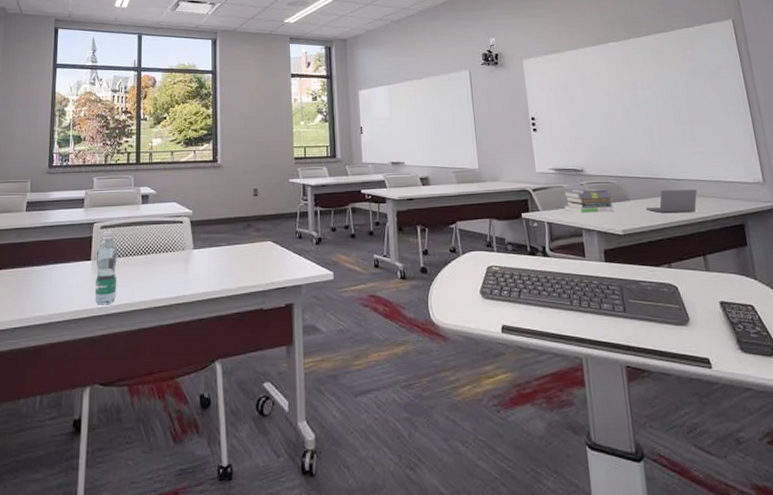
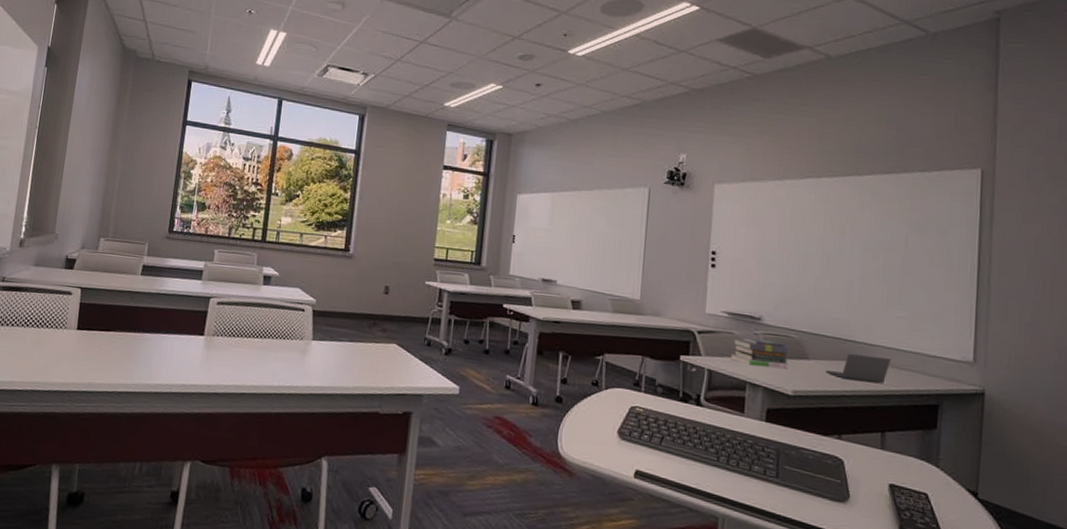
bottle: present [94,230,118,307] -> none [203,307,233,385]

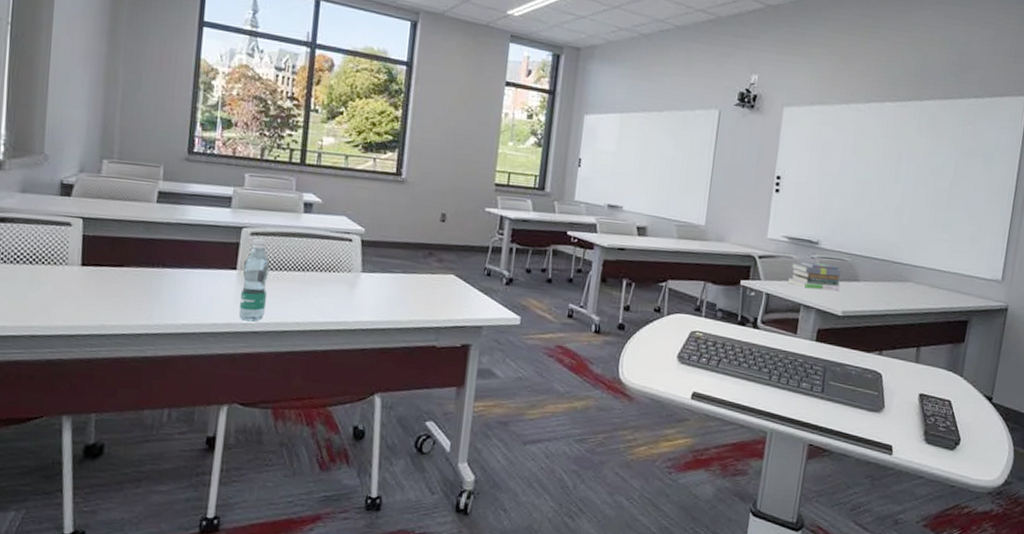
bottle: none [203,307,233,385] -> present [238,238,270,323]
laptop computer: present [826,354,892,384] -> none [873,275,932,303]

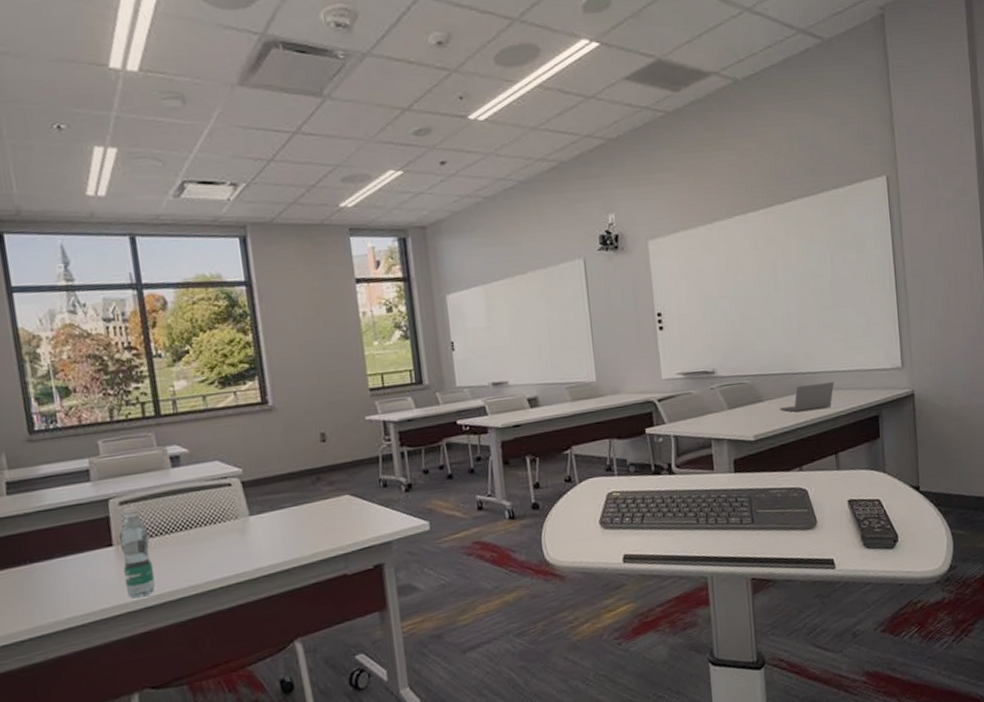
books: present [788,261,841,291] -> none [693,391,746,422]
laptop computer: none [873,275,932,303] -> present [780,382,835,412]

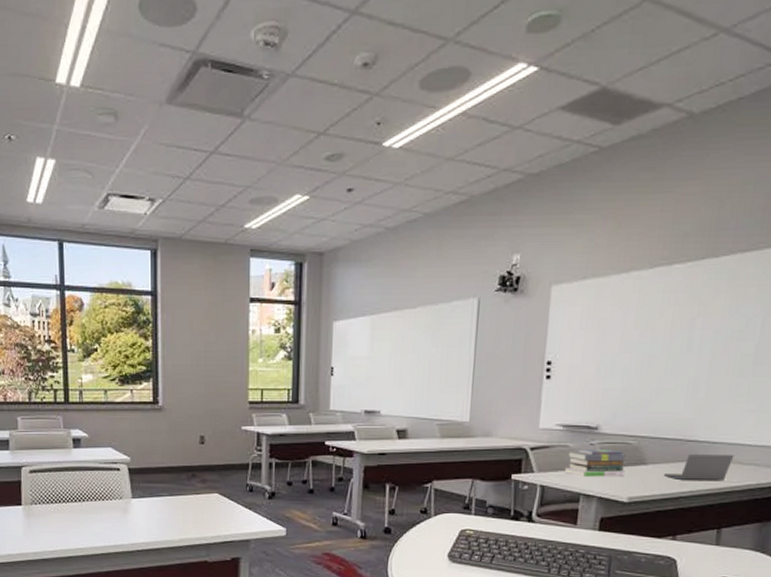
bottle: present [119,505,155,600] -> none [27,475,52,552]
books: none [693,391,746,422] -> present [565,449,626,477]

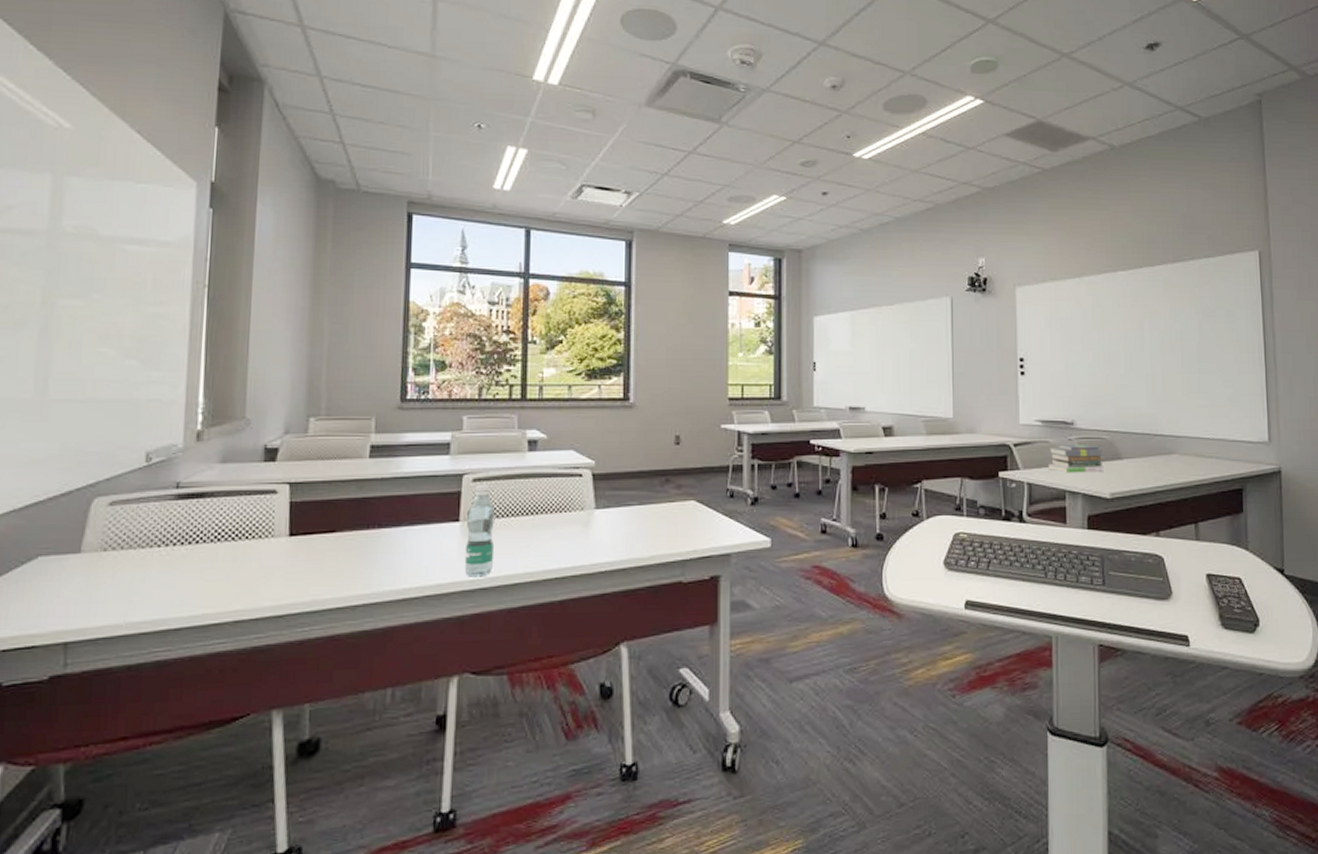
bottle: none [27,475,52,552] -> present [464,484,496,579]
laptop computer: present [664,455,735,482] -> none [1139,449,1197,475]

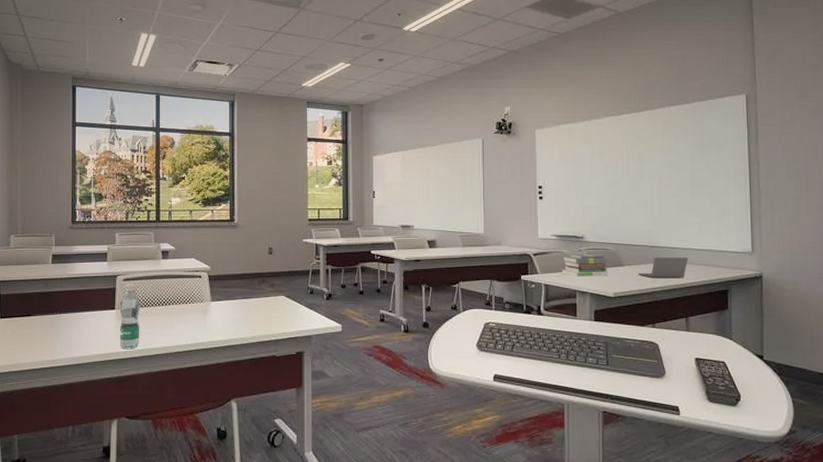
laptop computer: none [1139,449,1197,475] -> present [638,257,689,279]

